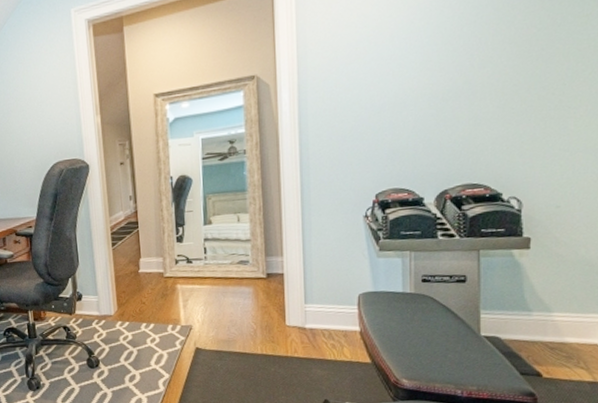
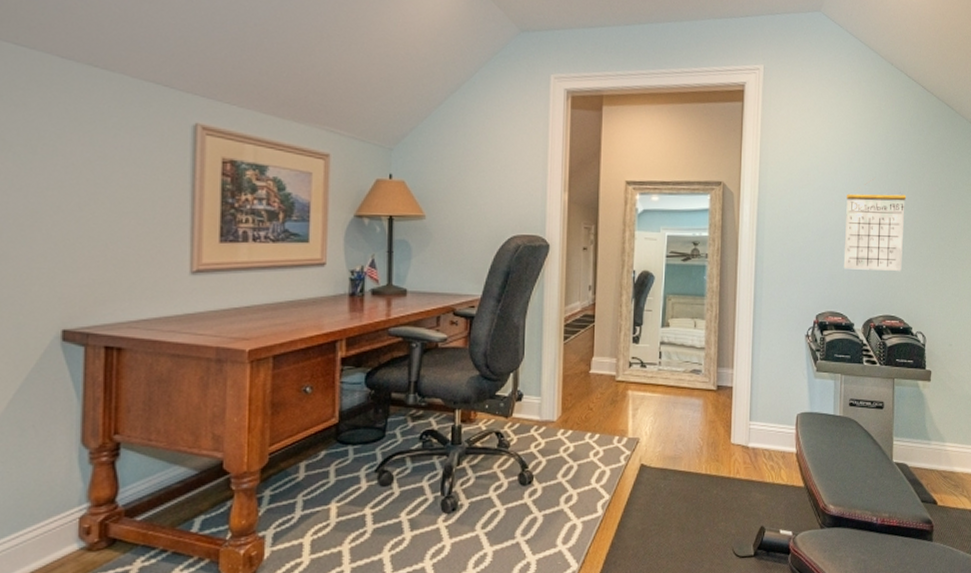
calendar: none [407,44,490,142] -> present [843,184,907,271]

